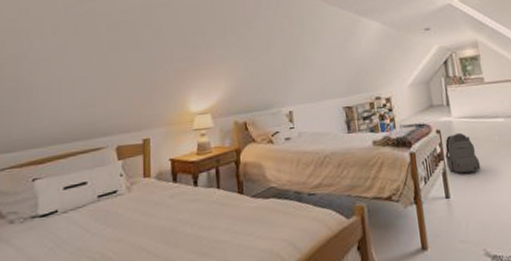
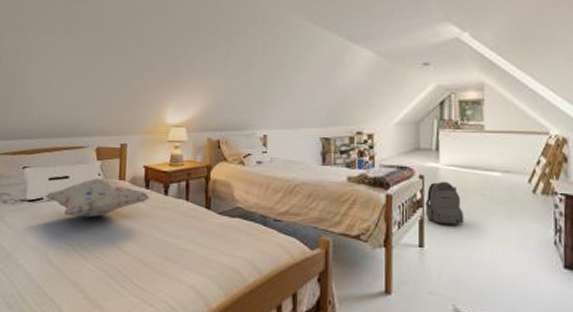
decorative pillow: none [59,178,179,226] -> present [45,178,150,217]

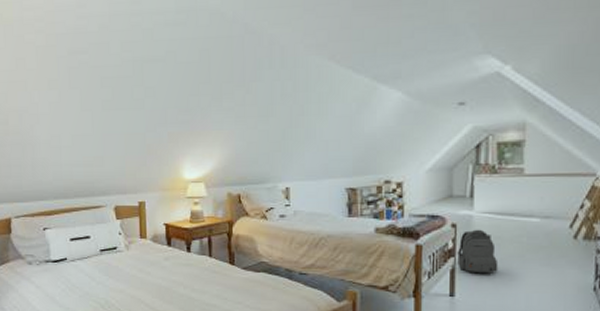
decorative pillow: present [45,178,150,217] -> none [68,237,173,275]

